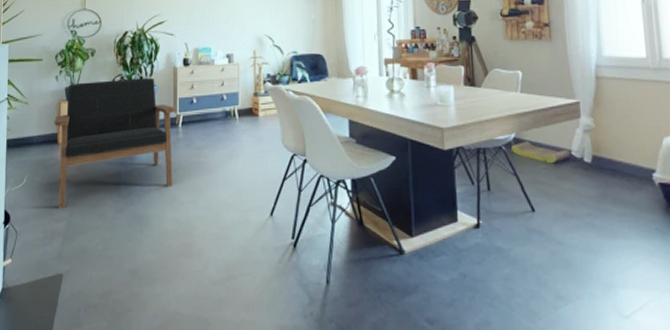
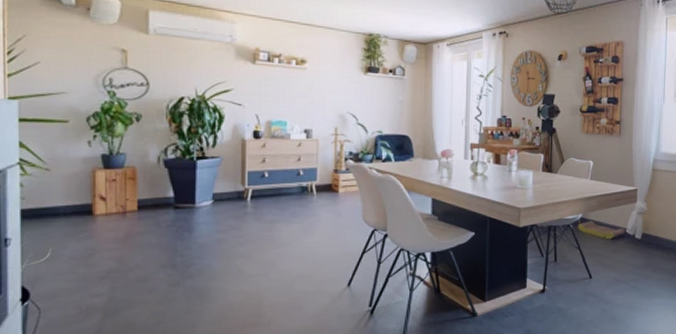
armchair: present [54,77,176,209] -> none [87,148,244,284]

